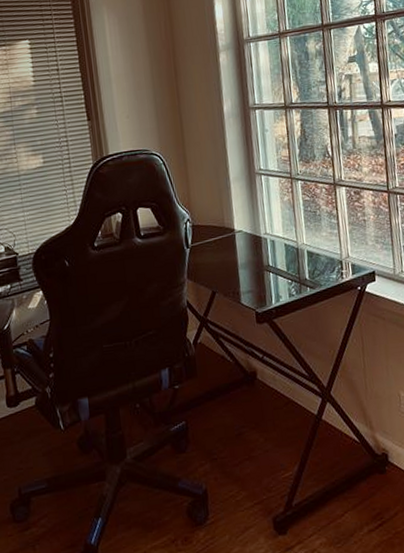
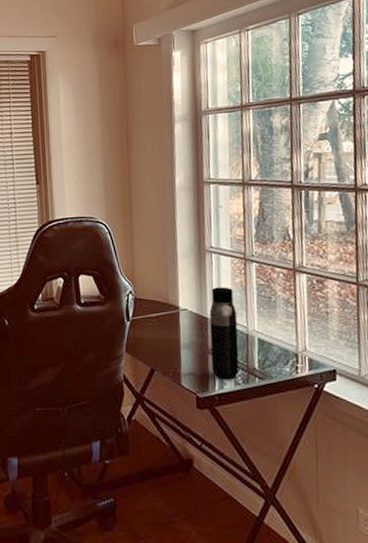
water bottle: none [262,205,292,293] -> present [209,287,239,379]

